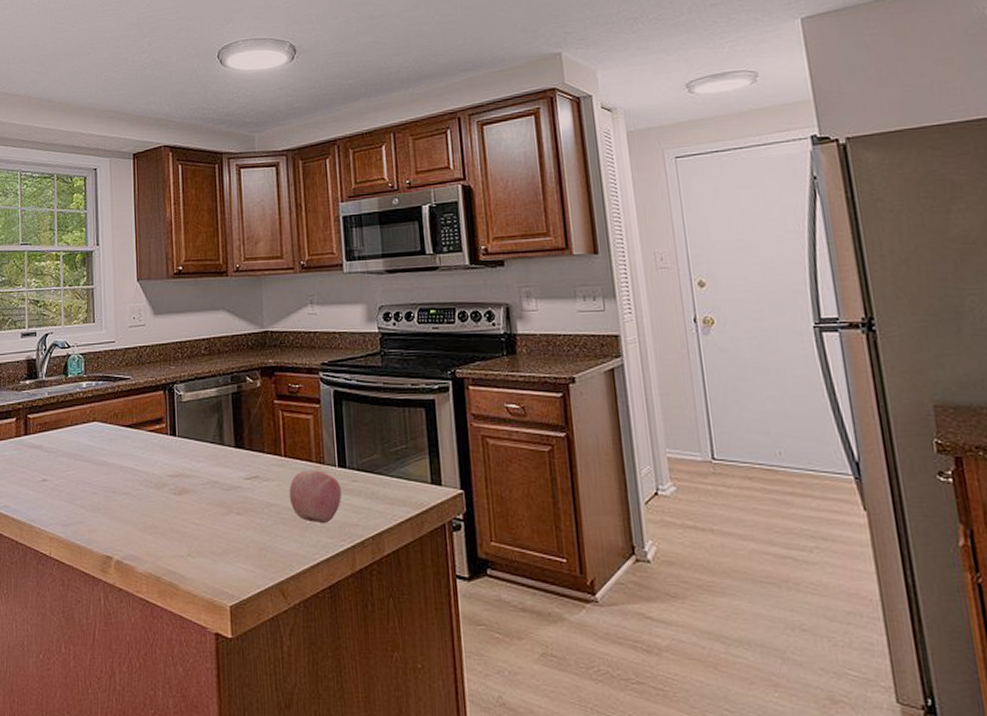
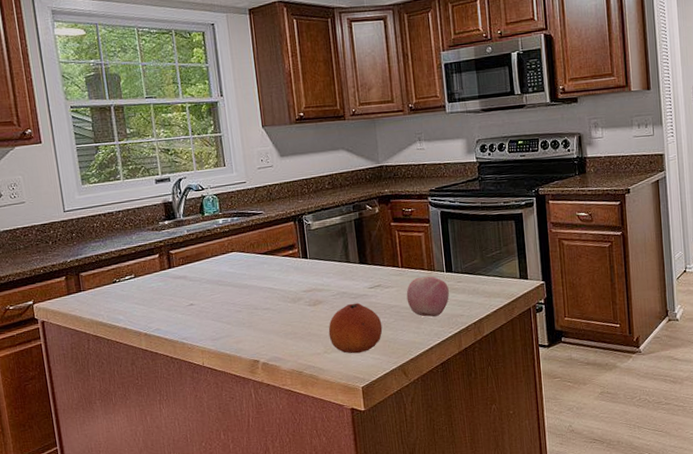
fruit: none [194,496,259,561] -> present [328,303,383,354]

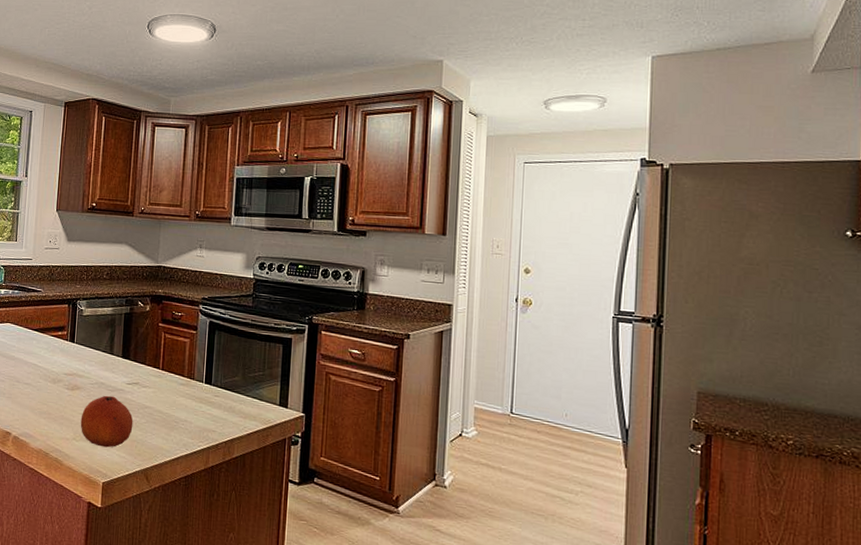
apple: present [406,276,449,317] -> none [161,382,205,427]

